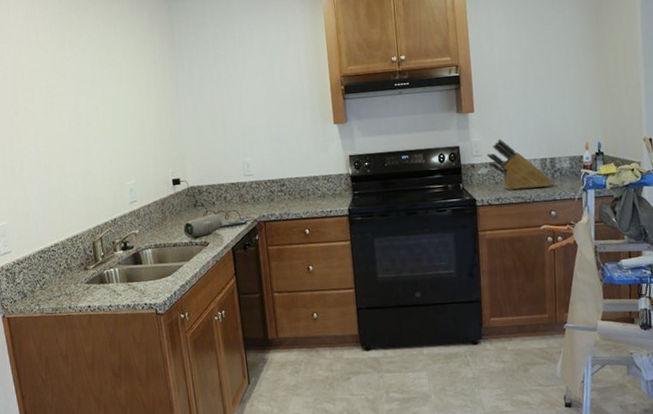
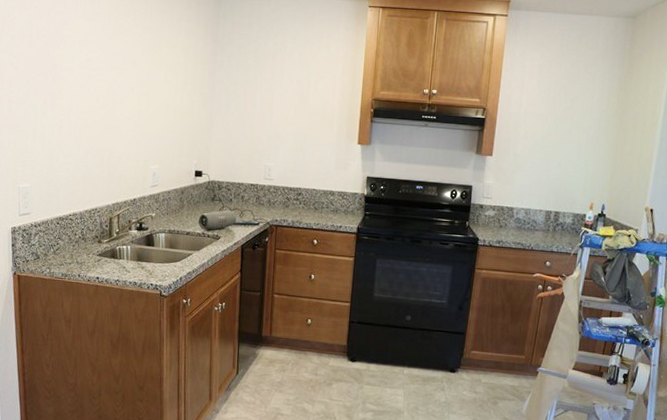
knife block: present [487,139,553,190] -> none [496,185,554,239]

